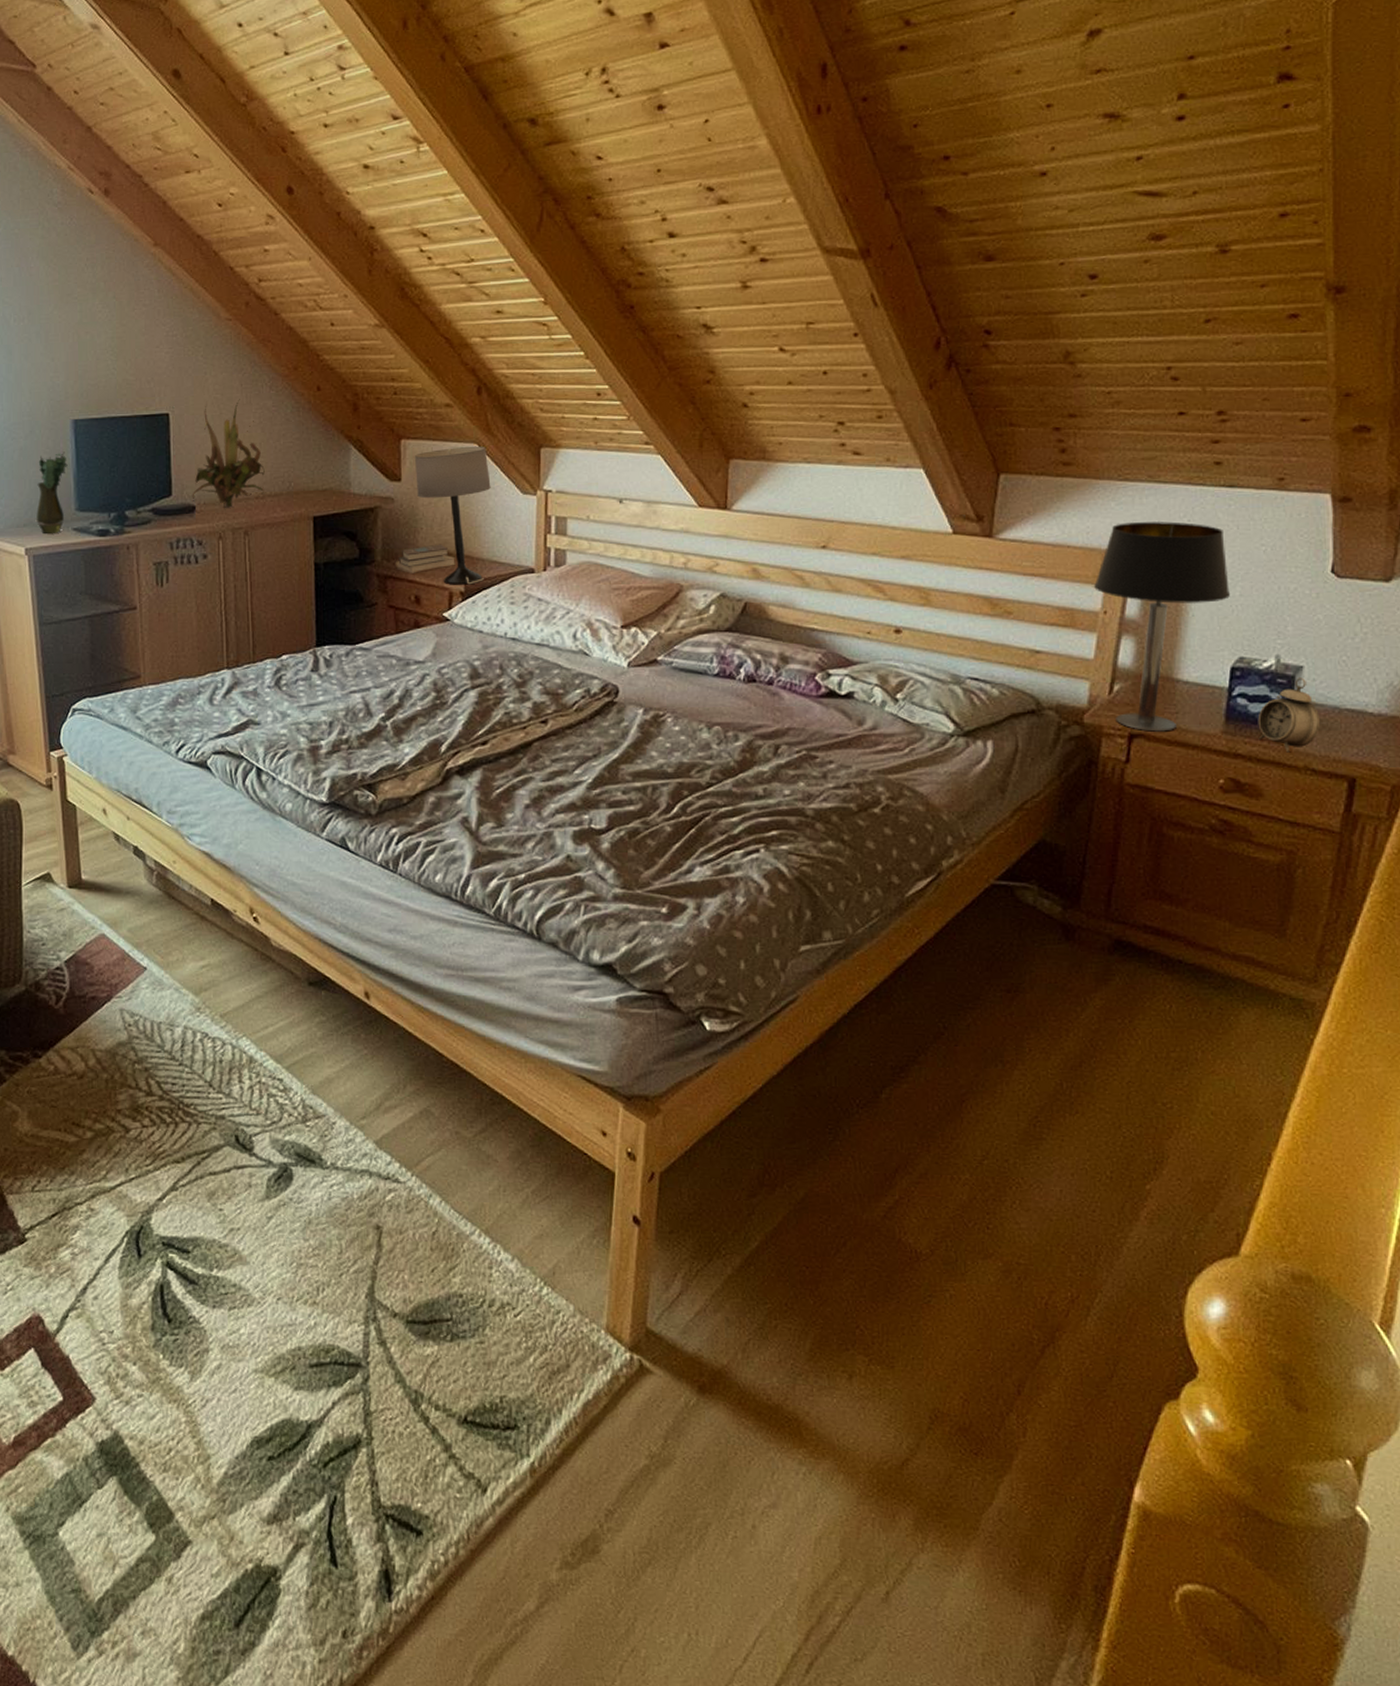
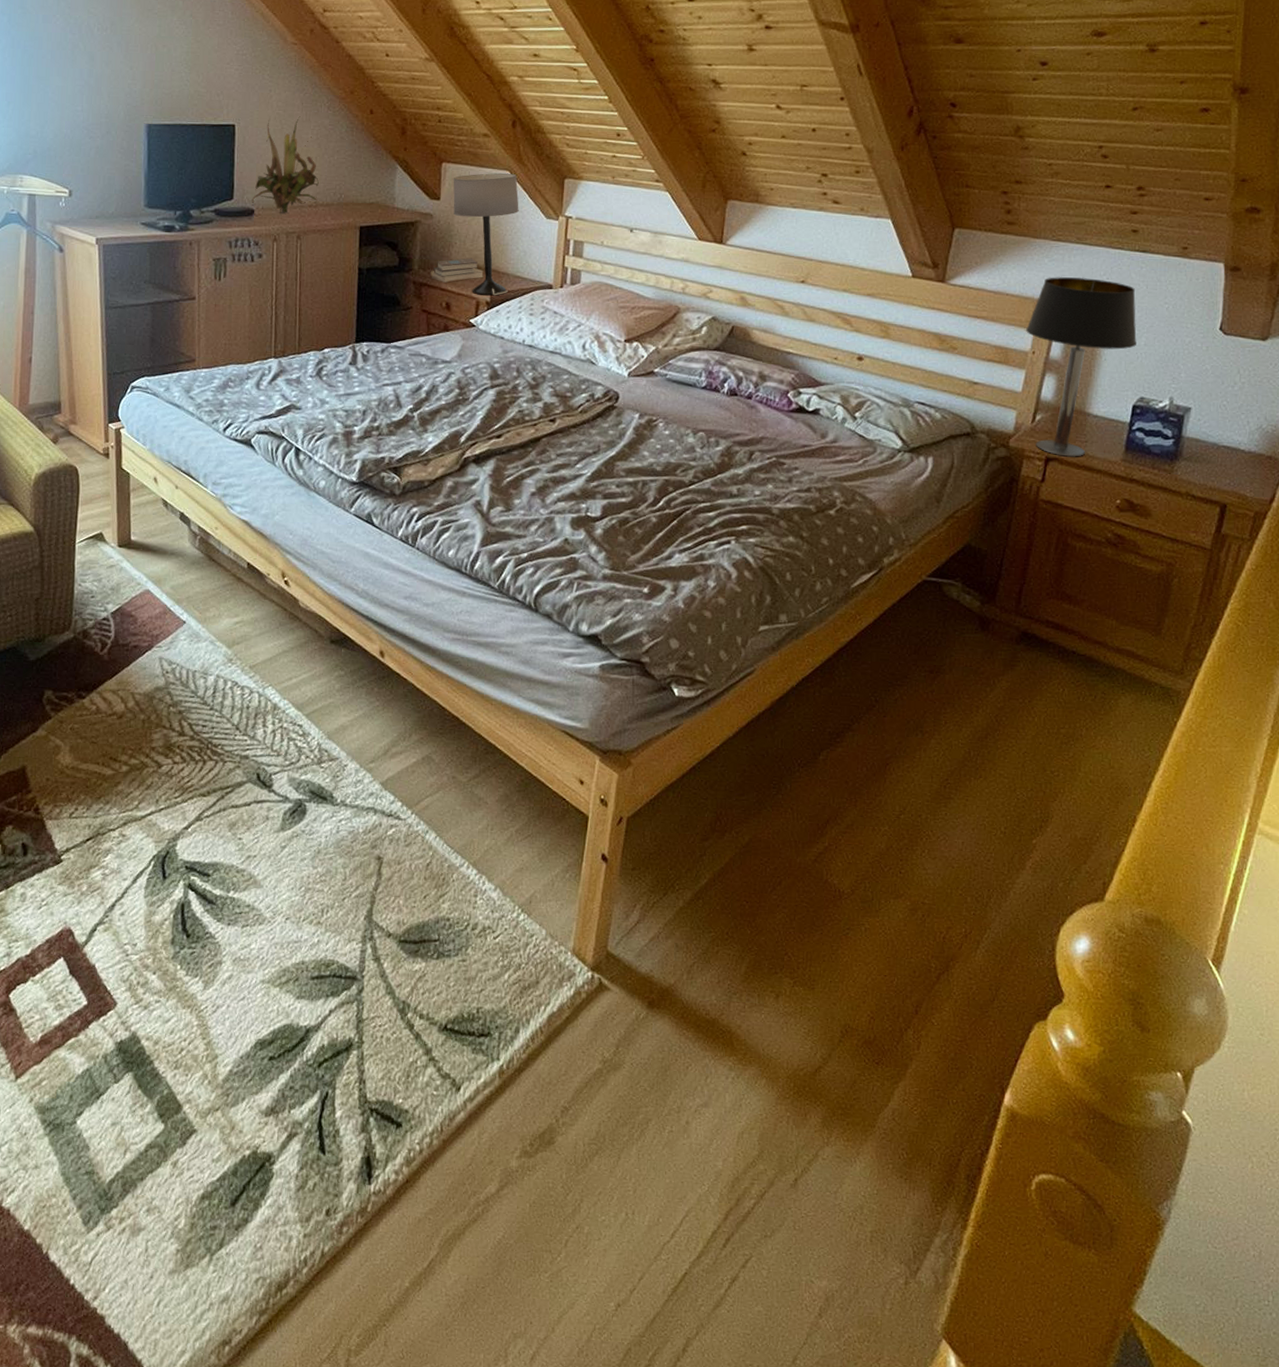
vase: present [36,451,68,533] -> none [108,152,140,226]
alarm clock: present [1257,678,1320,753] -> none [1151,417,1201,480]

